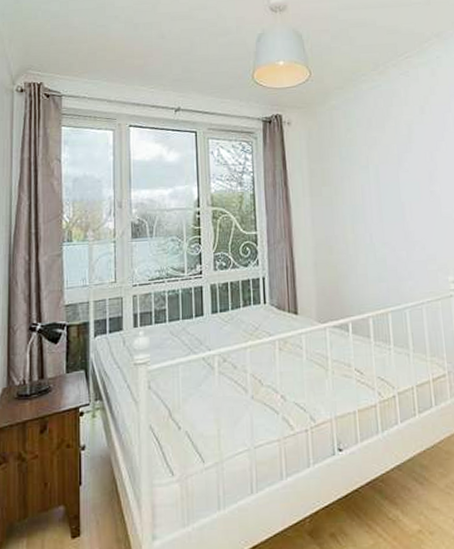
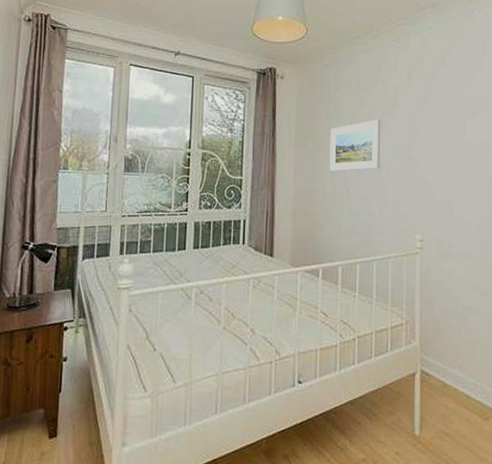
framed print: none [345,157,402,217] -> present [329,119,381,172]

